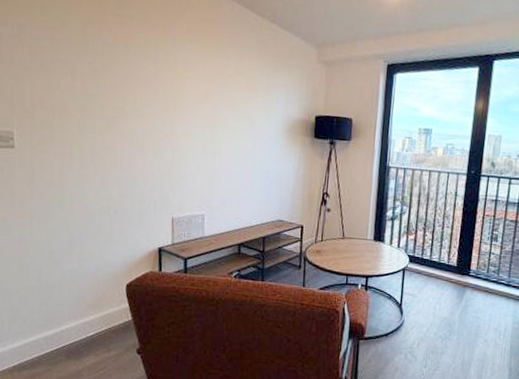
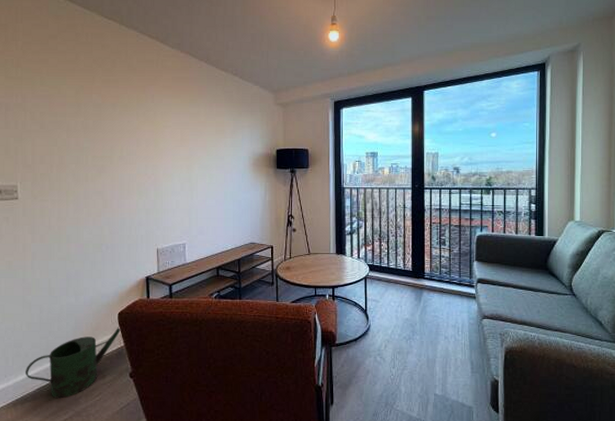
watering can: none [23,298,130,369] -> present [26,326,122,399]

